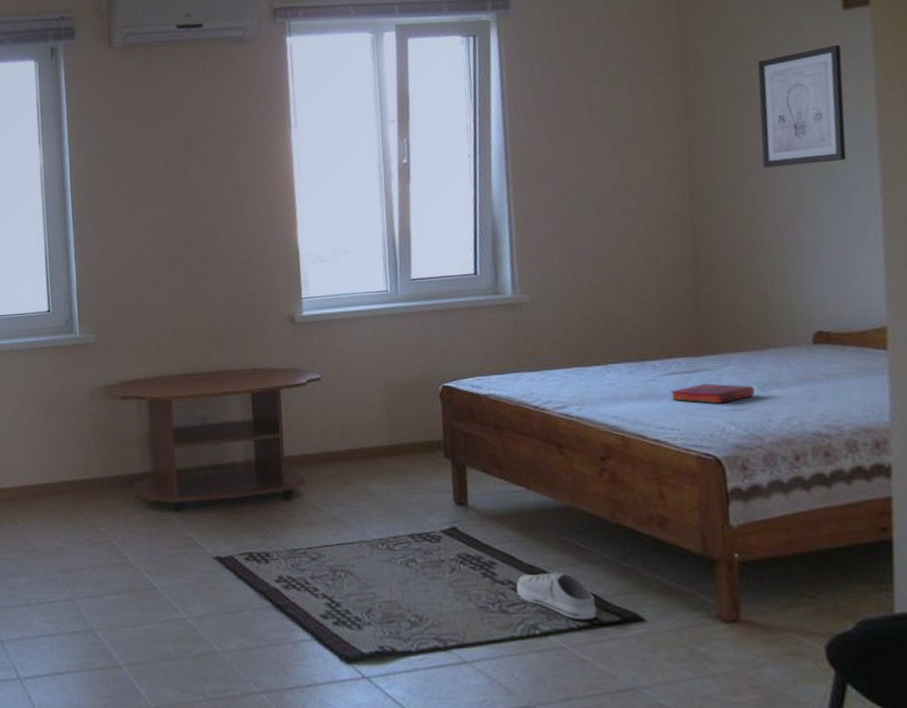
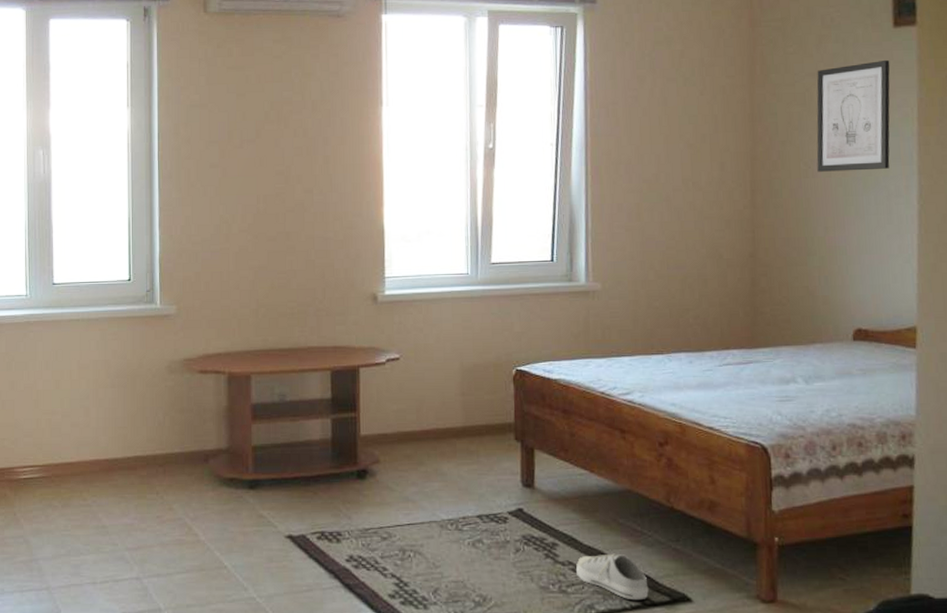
hardback book: present [670,383,755,404] -> none [725,375,800,395]

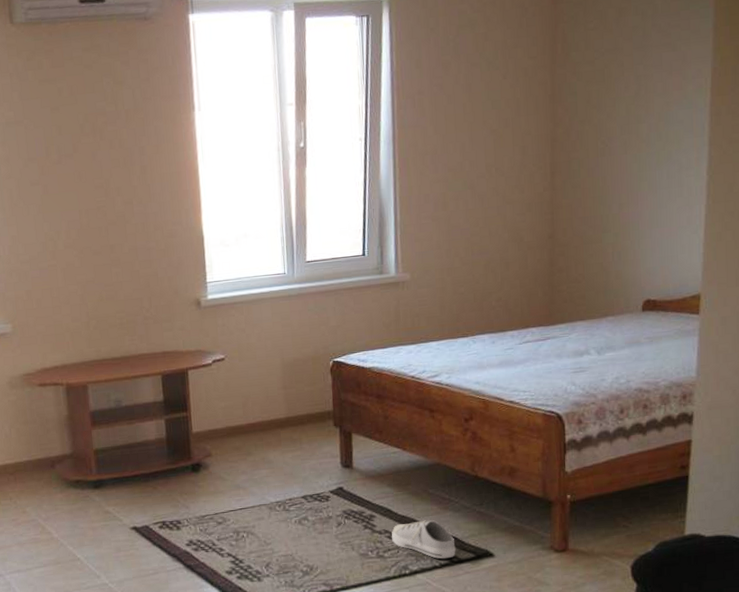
wall art: present [816,59,890,172] -> none [613,30,687,150]

